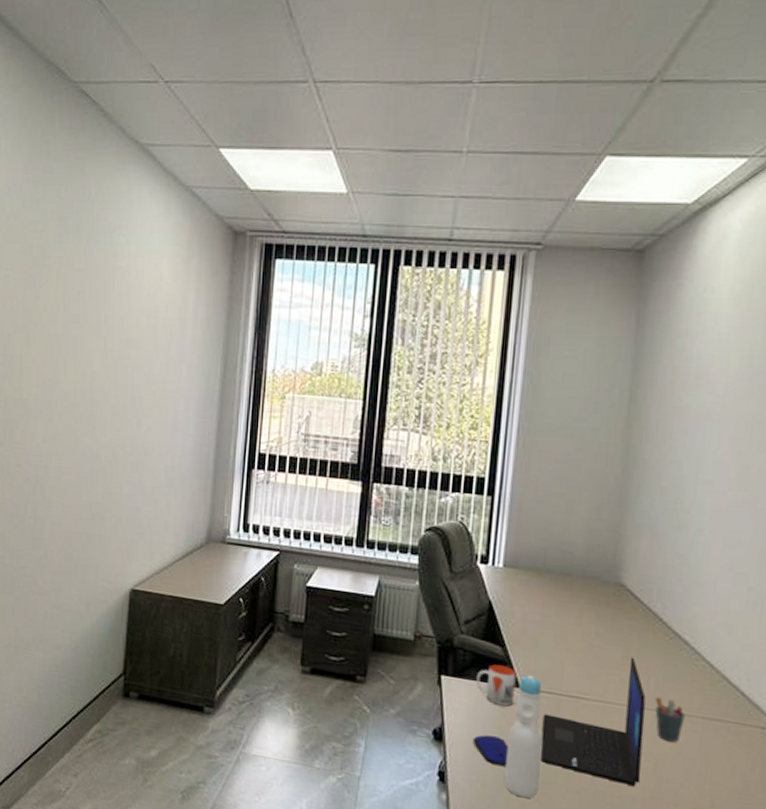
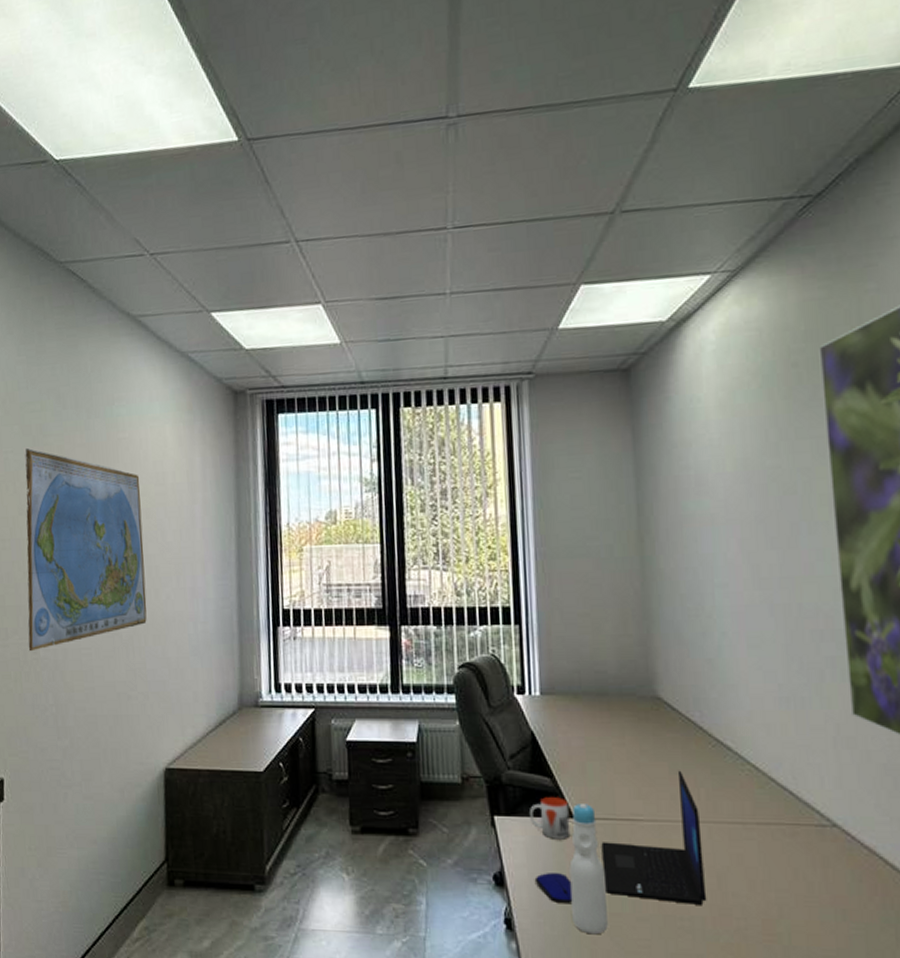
world map: none [12,268,133,464] -> present [25,448,147,652]
pen holder: present [654,696,686,743] -> none [707,807,740,853]

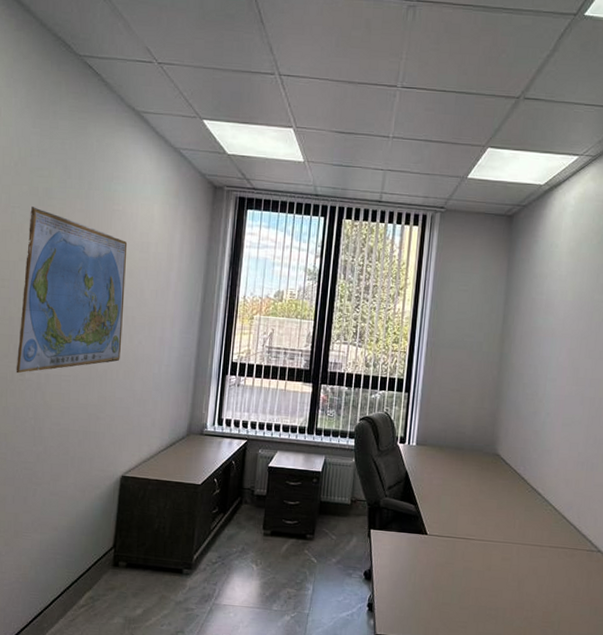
mug: present [530,797,571,839] -> none [396,519,425,550]
computer mouse: present [534,873,573,903] -> none [393,572,419,594]
bottle: present [569,804,608,935] -> none [416,525,443,617]
laptop: present [601,770,707,905] -> none [441,506,513,600]

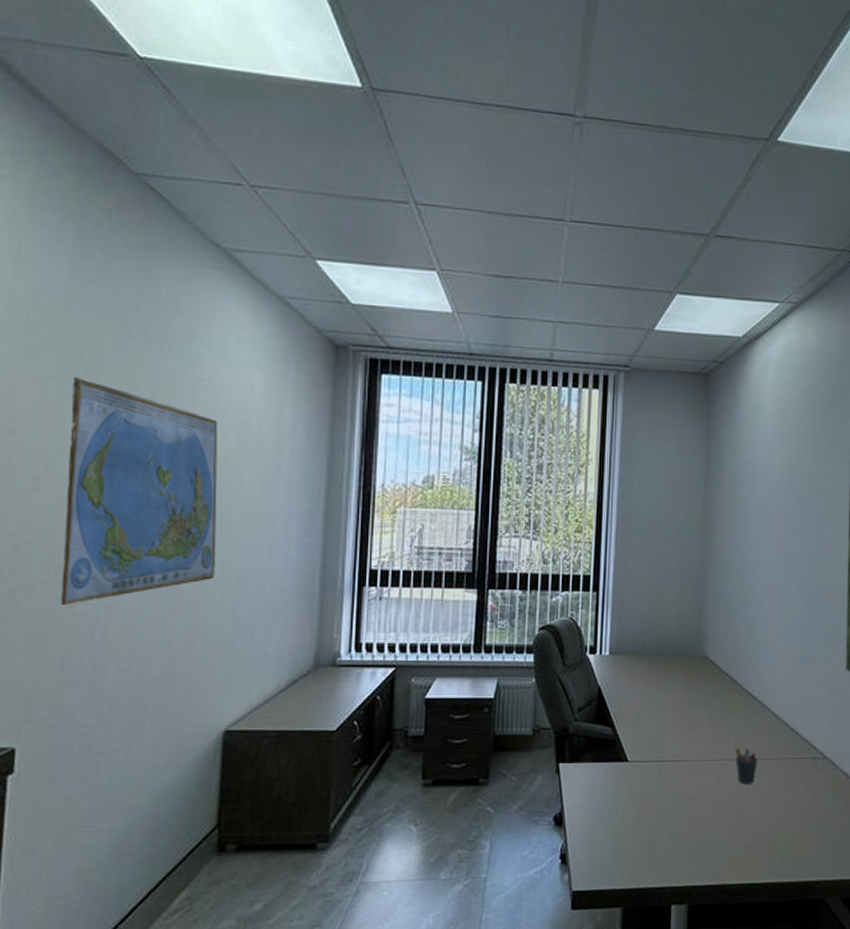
pen holder: none [518,534,539,566] -> present [735,747,758,784]

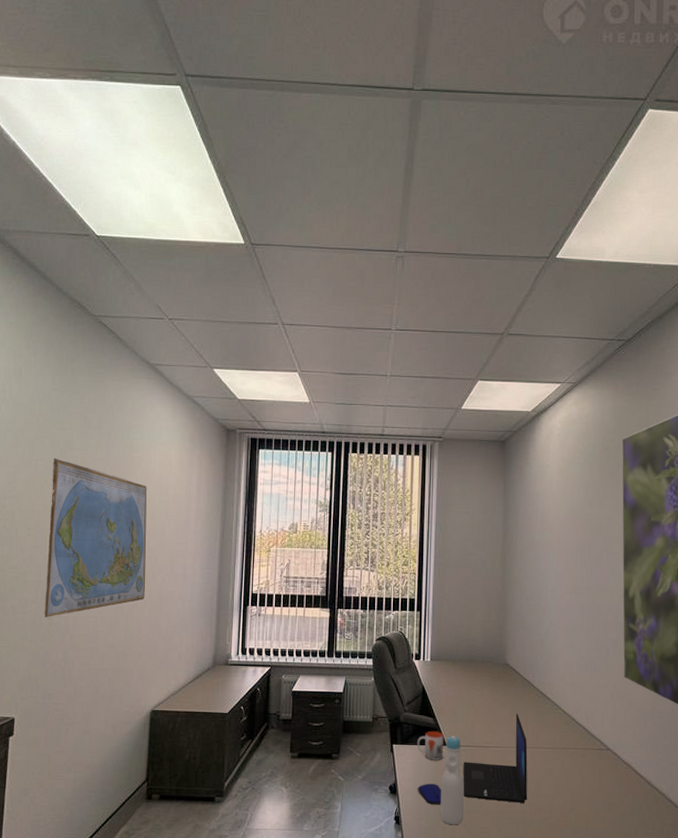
computer mouse: none [589,810,621,836] -> present [417,784,442,804]
mug: none [591,744,625,781] -> present [417,731,444,760]
bottle: none [619,749,649,861] -> present [440,736,464,826]
laptop: none [647,717,729,829] -> present [463,713,528,803]
pen holder: present [735,747,758,784] -> none [532,738,552,768]

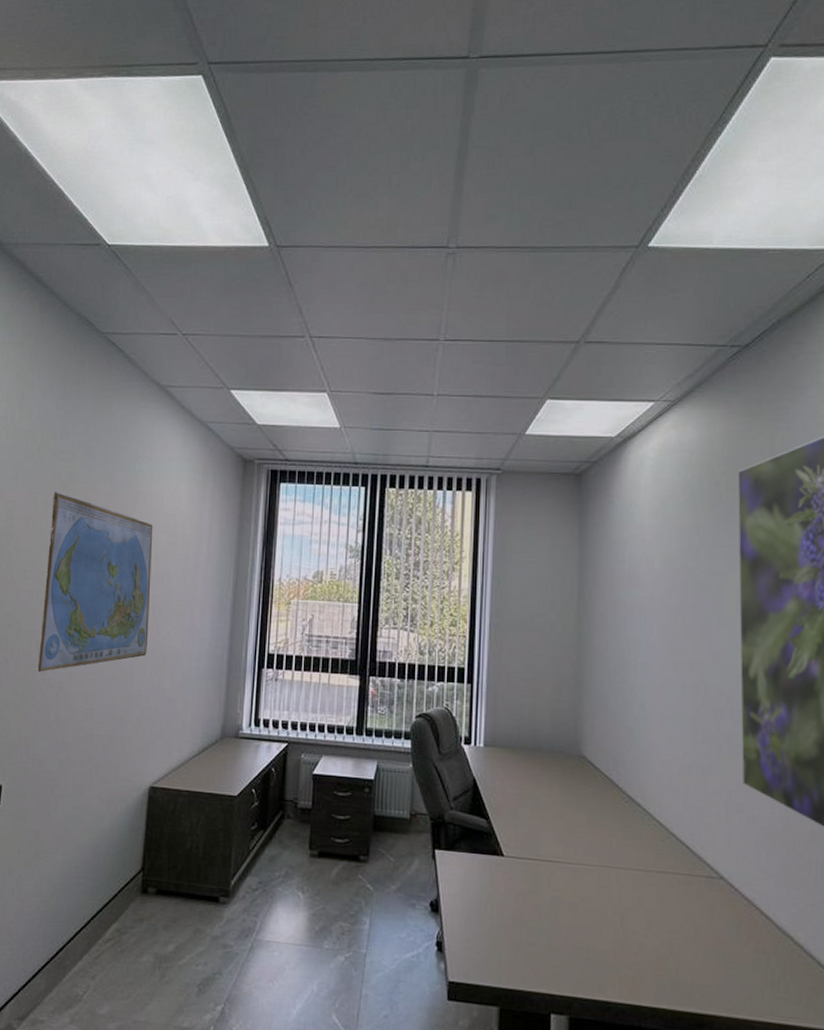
mug: present [417,731,444,760] -> none [466,836,500,875]
computer mouse: present [417,784,442,804] -> none [465,903,497,931]
bottle: present [440,736,464,826] -> none [495,844,526,961]
laptop: present [463,713,528,803] -> none [524,821,611,940]

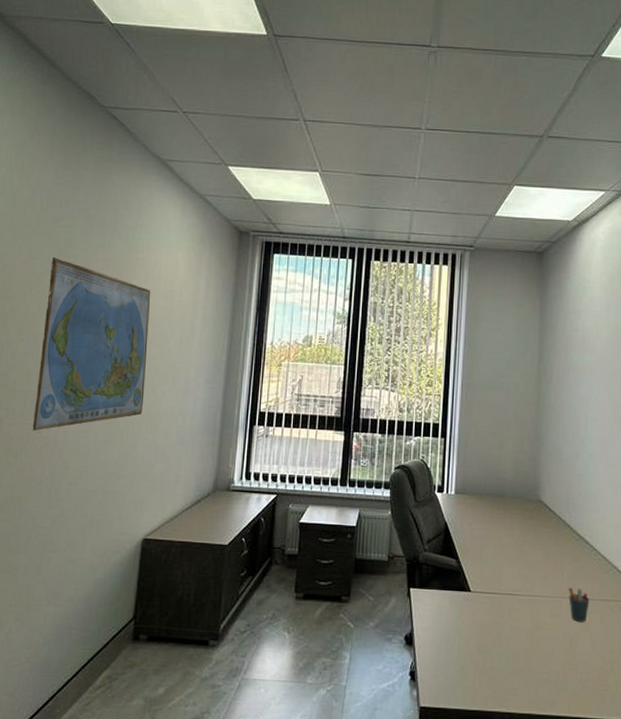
pen holder: none [617,855,643,896] -> present [568,587,590,622]

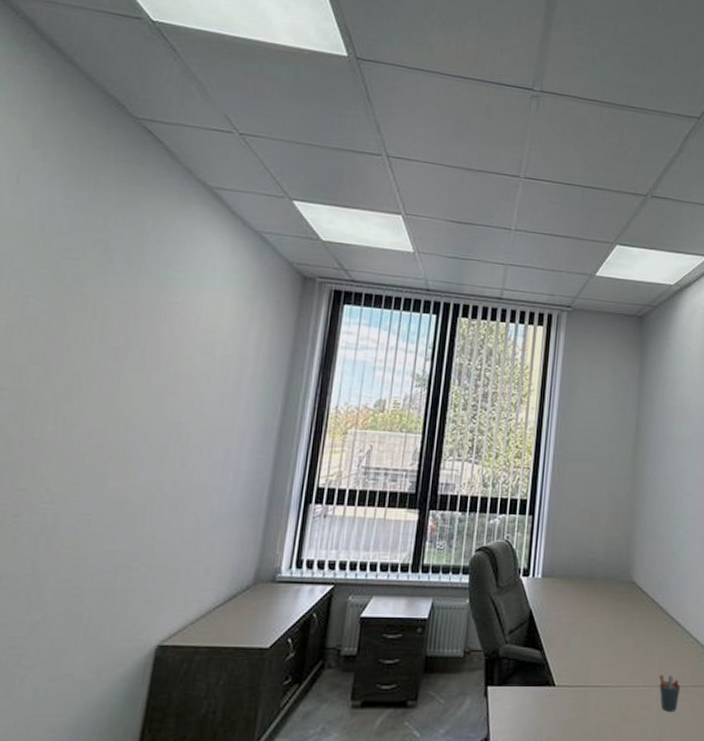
world map: present [32,257,151,431] -> none [9,296,186,514]

